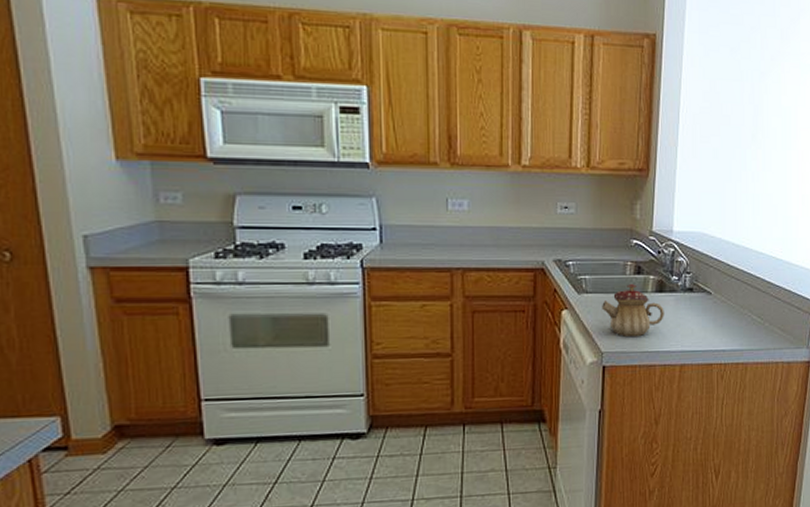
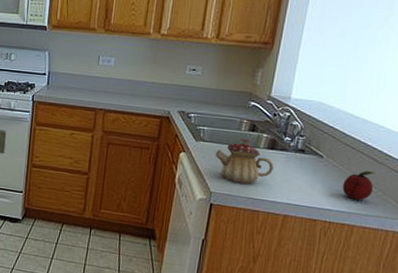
fruit: none [733,302,761,335] -> present [342,171,375,200]

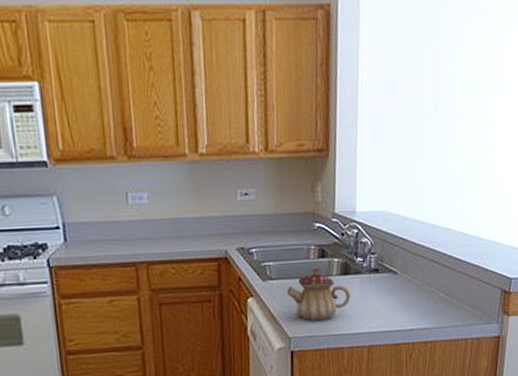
fruit: present [342,171,375,200] -> none [420,279,449,313]

